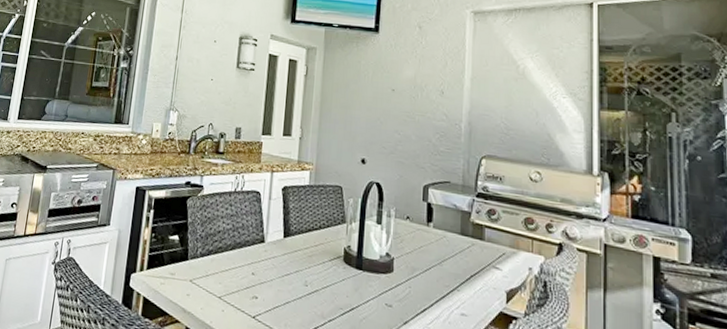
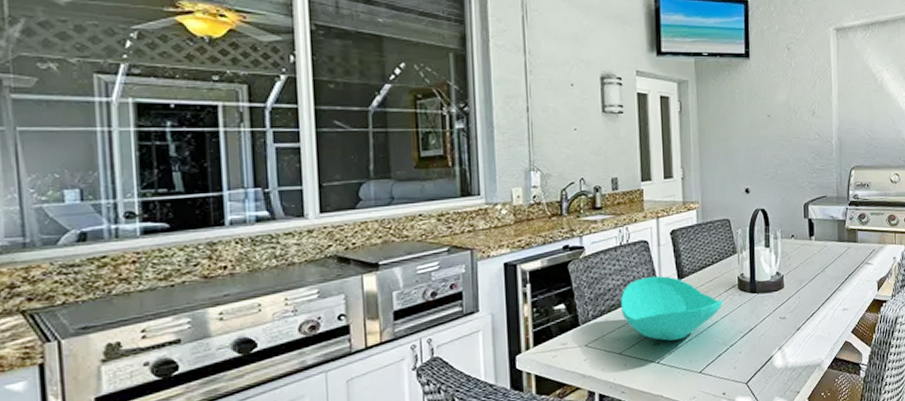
table top decor: none [226,227,326,300] -> present [620,275,723,341]

